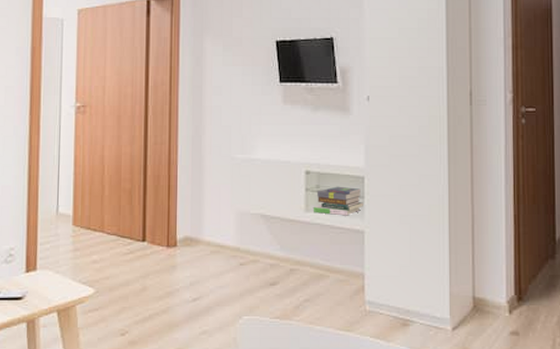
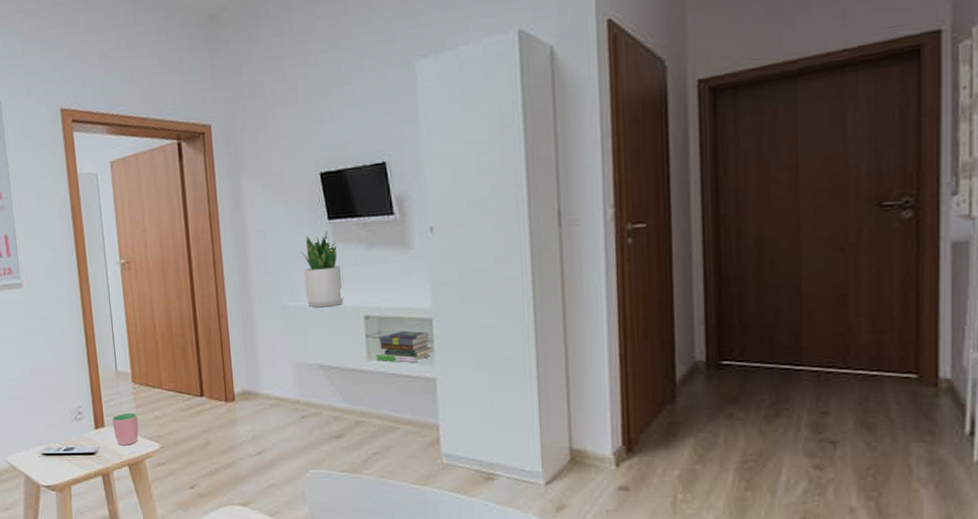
cup: none [45,256,74,290] -> present [111,412,139,446]
planter: none [253,92,289,161] -> present [301,230,344,308]

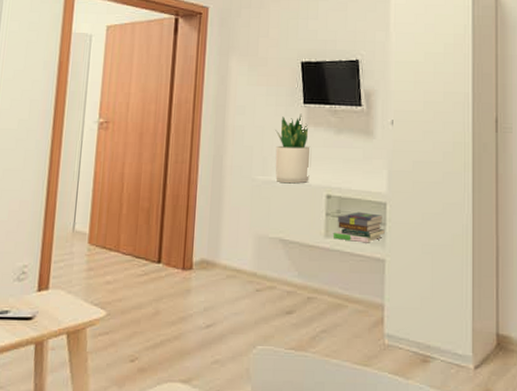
cup: present [111,412,139,446] -> none [58,275,88,311]

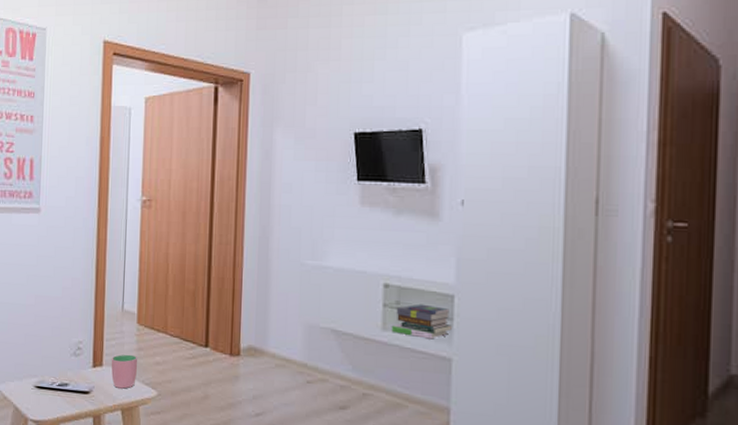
cup: none [58,275,88,311] -> present [111,354,138,389]
planter: present [275,113,312,184] -> none [325,192,367,270]

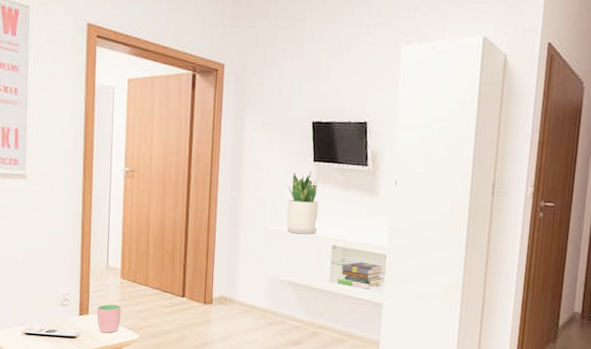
planter: none [325,192,367,270] -> present [286,170,320,235]

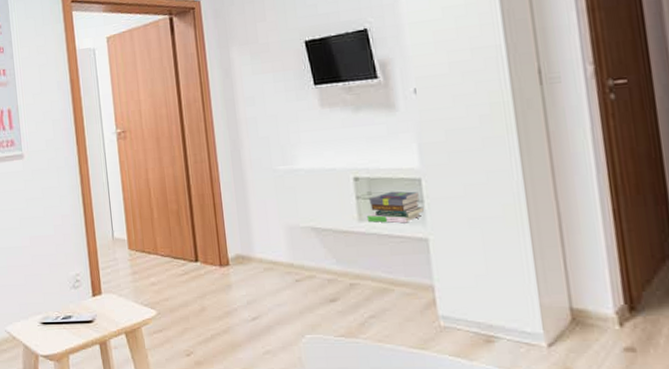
cup: present [96,304,122,333] -> none [108,279,135,313]
planter: present [286,170,320,235] -> none [289,95,333,171]

